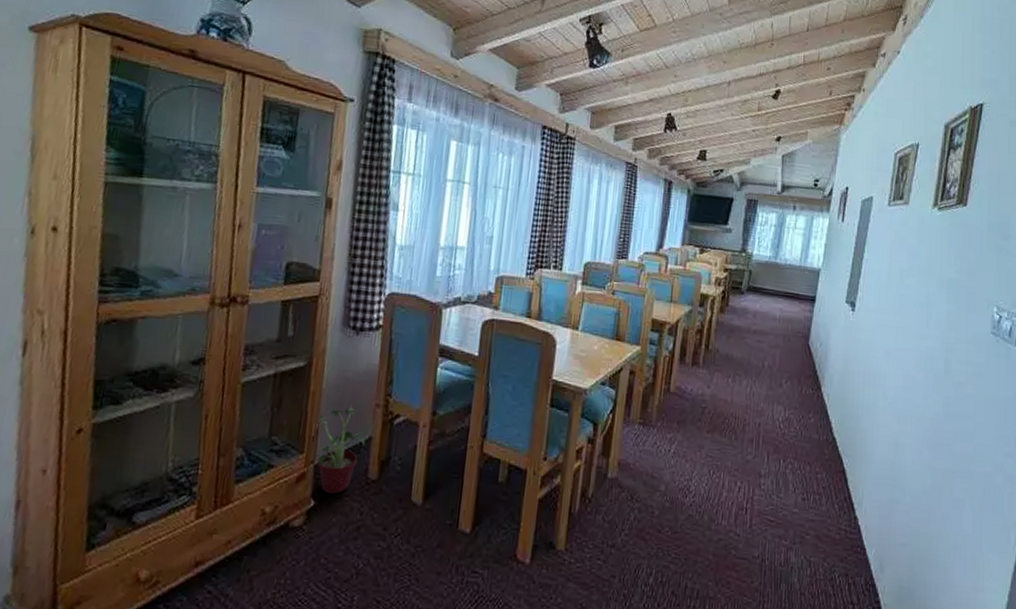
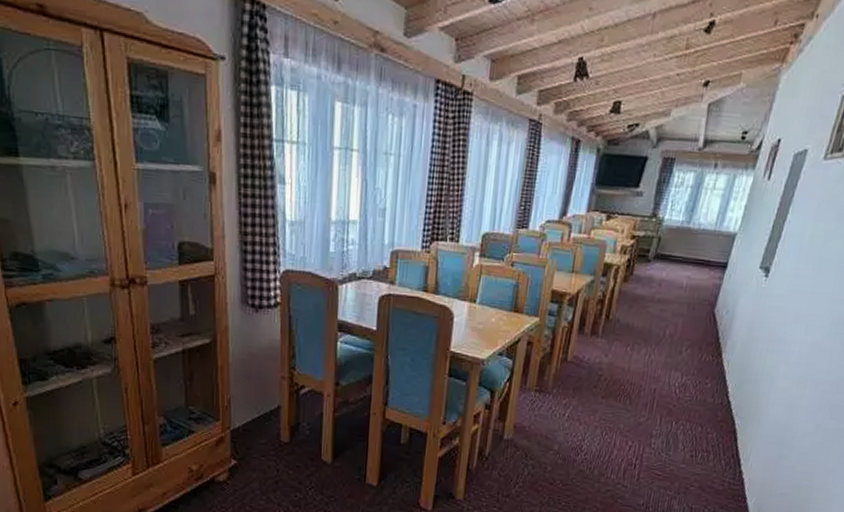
potted plant: present [316,406,366,495] -> none [229,378,276,455]

